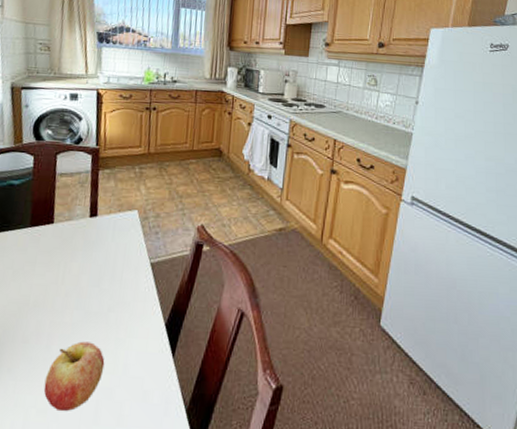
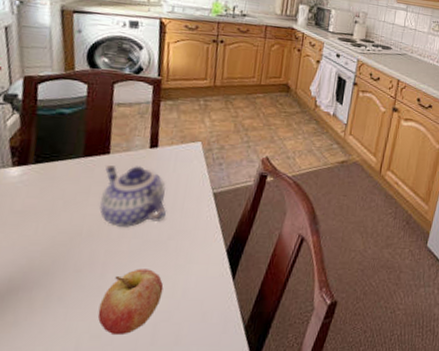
teapot: none [45,235,107,298] -> present [100,165,167,227]

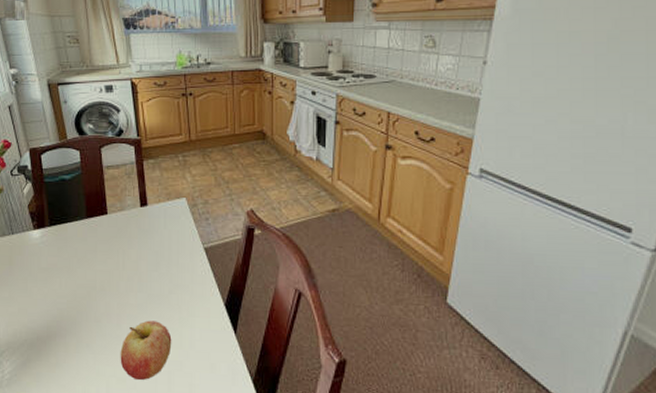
teapot: present [100,165,167,227] -> none [106,224,165,282]

